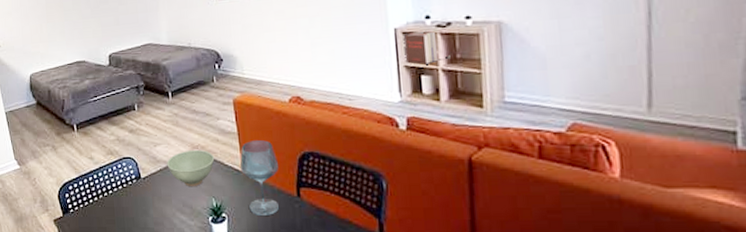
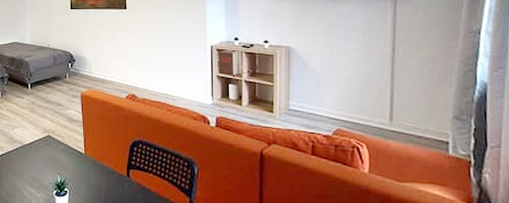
bowl: present [167,149,215,187] -> none [22,133,62,165]
wine glass: present [239,140,280,217] -> none [82,128,114,192]

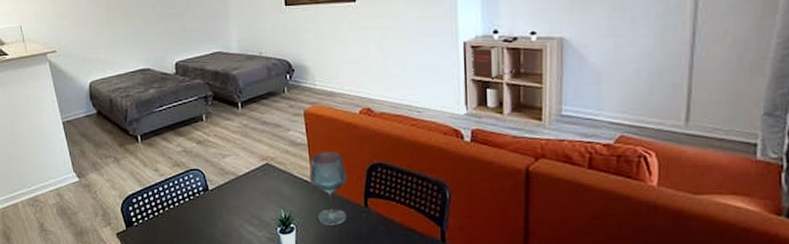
wine glass: none [82,128,114,192] -> present [309,152,348,227]

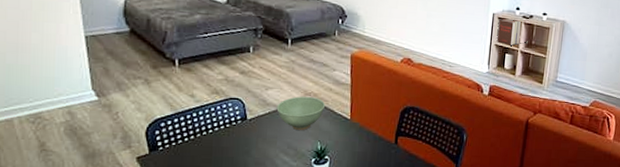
bowl: none [235,161,284,199] -> present [276,96,326,131]
wine glass: present [309,152,348,227] -> none [348,93,384,160]

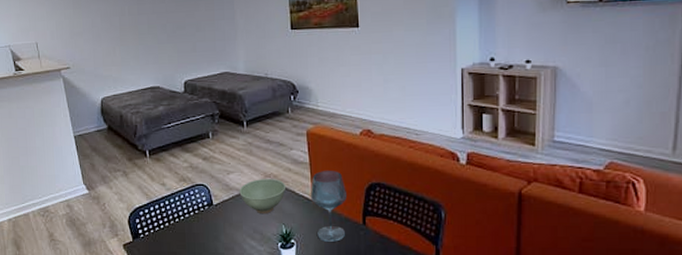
wine glass: none [348,93,384,160] -> present [310,171,348,243]
books: present [497,18,528,46] -> none [470,71,510,104]

